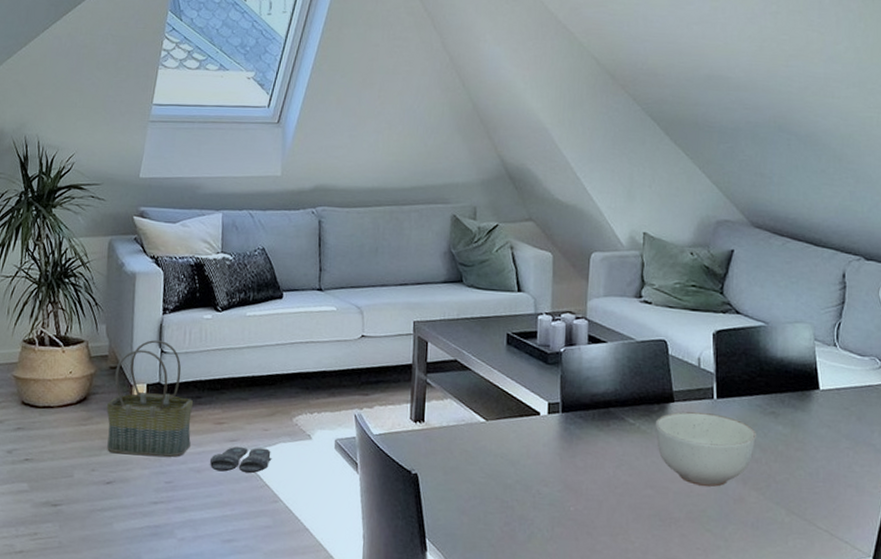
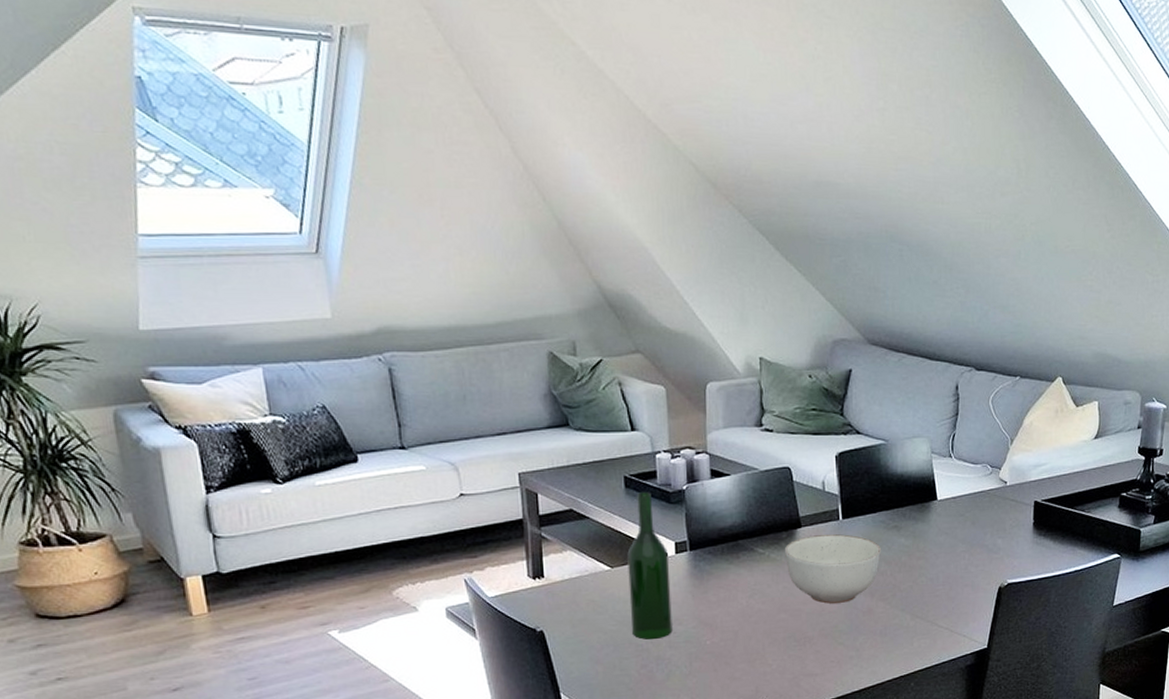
basket: present [106,340,194,457] -> none [153,524,272,657]
slippers: present [210,446,272,473] -> none [300,627,375,659]
wine bottle: none [499,350,542,498] -> present [627,492,673,640]

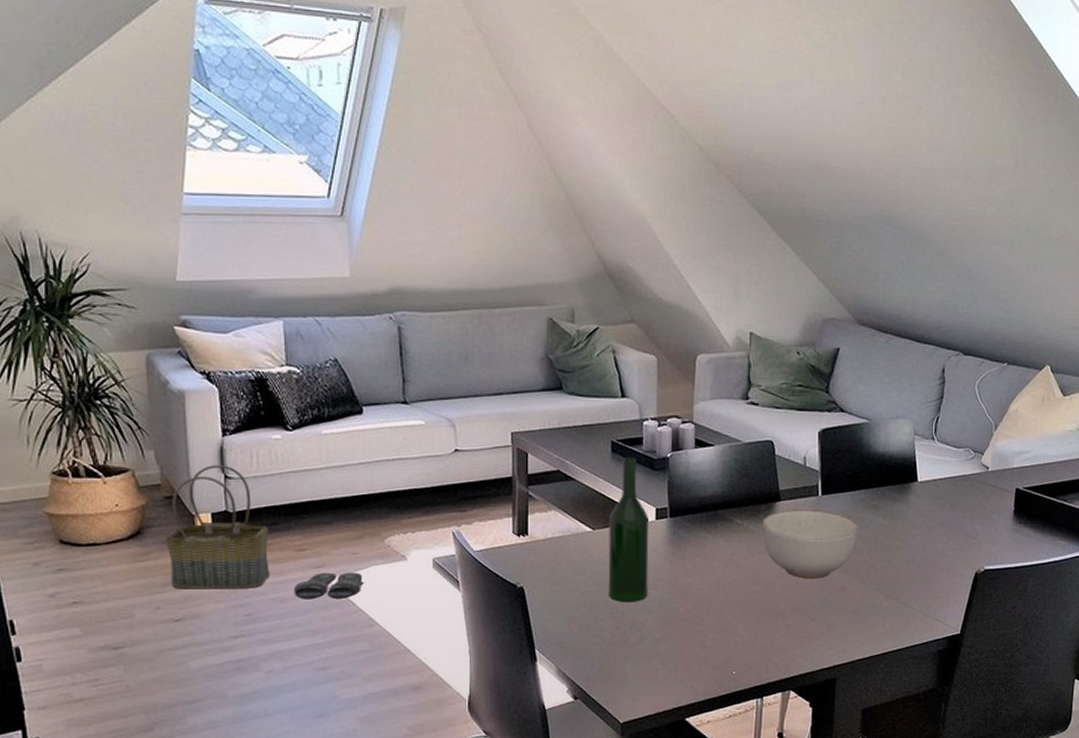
basket: none [153,524,272,657] -> present [165,465,270,589]
slippers: none [300,627,375,659] -> present [295,572,364,599]

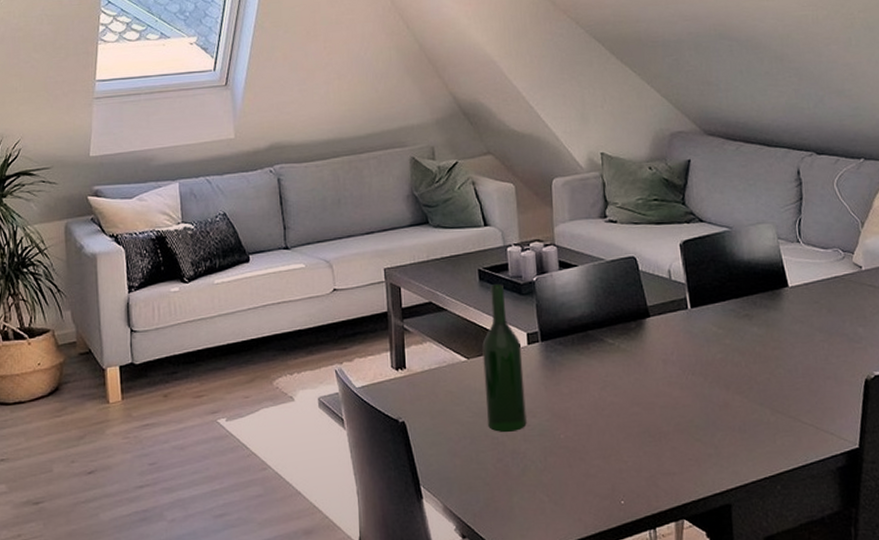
basket: present [165,465,270,589] -> none [79,320,171,442]
slippers: present [295,572,364,599] -> none [193,416,256,446]
bowl: present [762,510,858,578] -> none [633,323,734,397]

